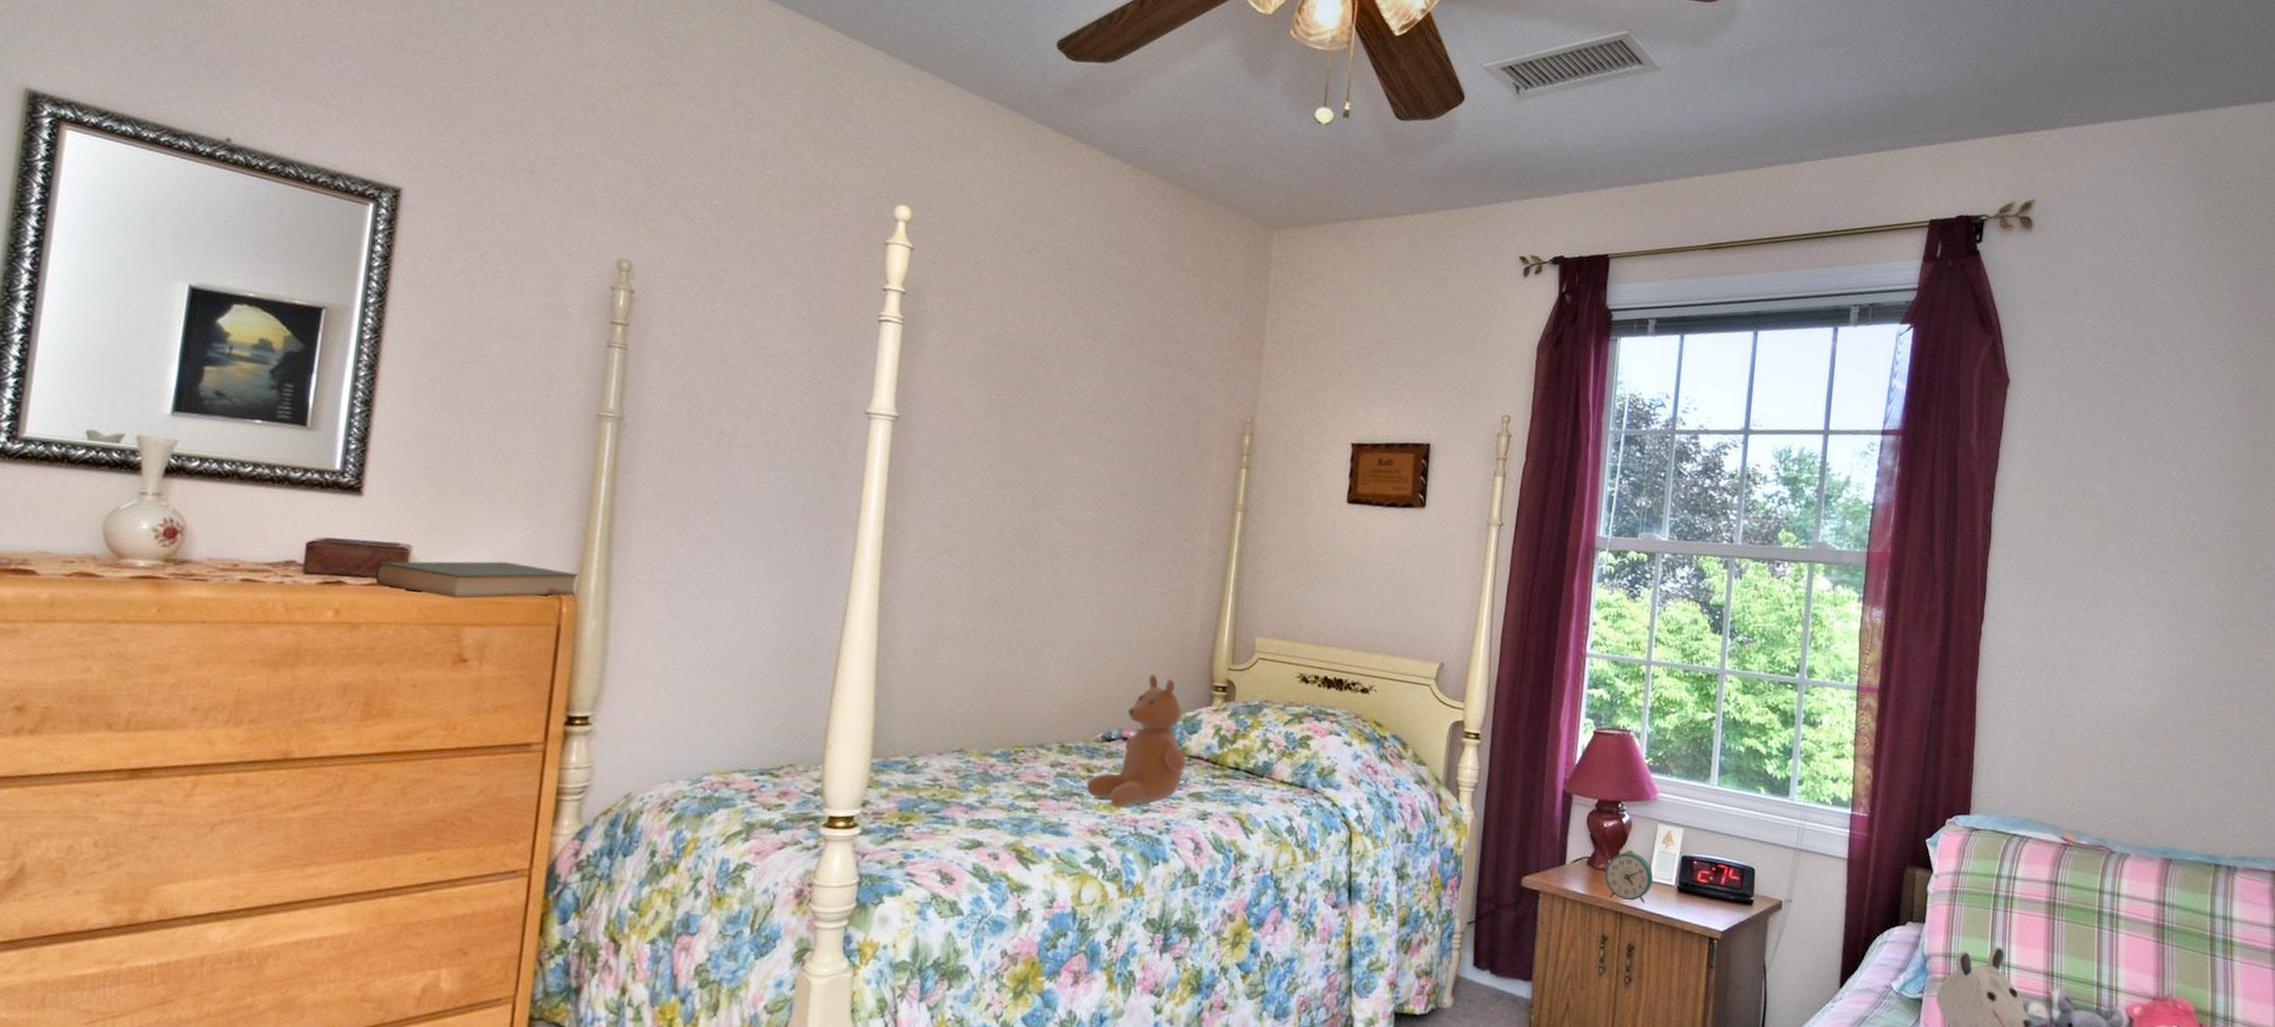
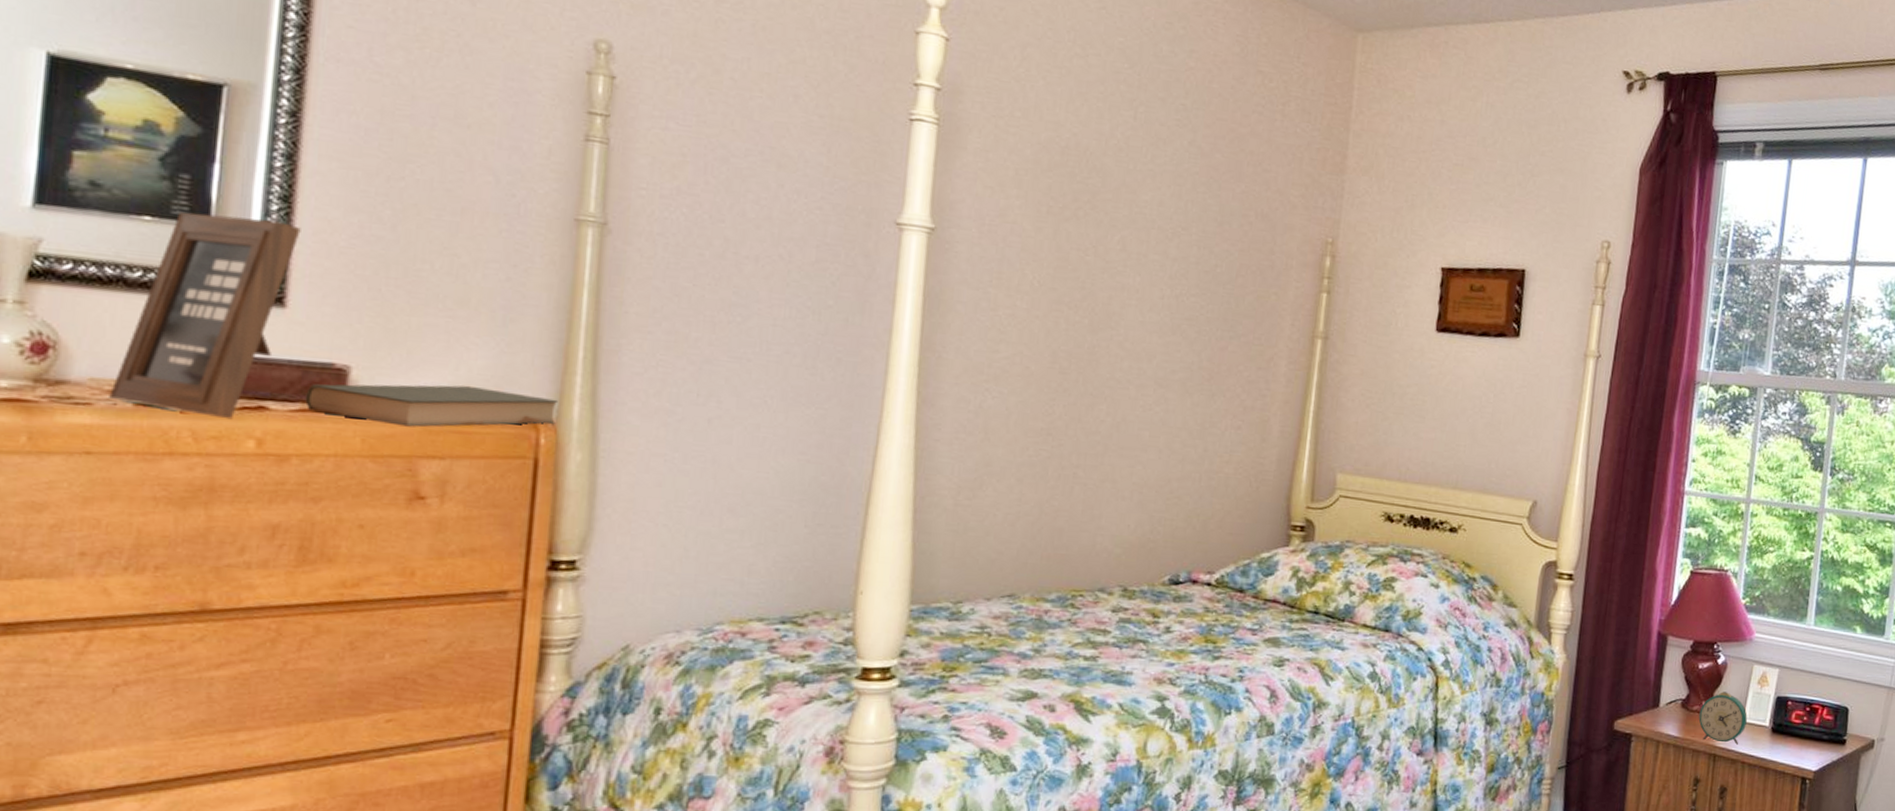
picture frame: none [222,415,378,593] -> present [109,212,301,420]
teddy bear: present [1086,674,1187,808] -> none [1151,513,1262,655]

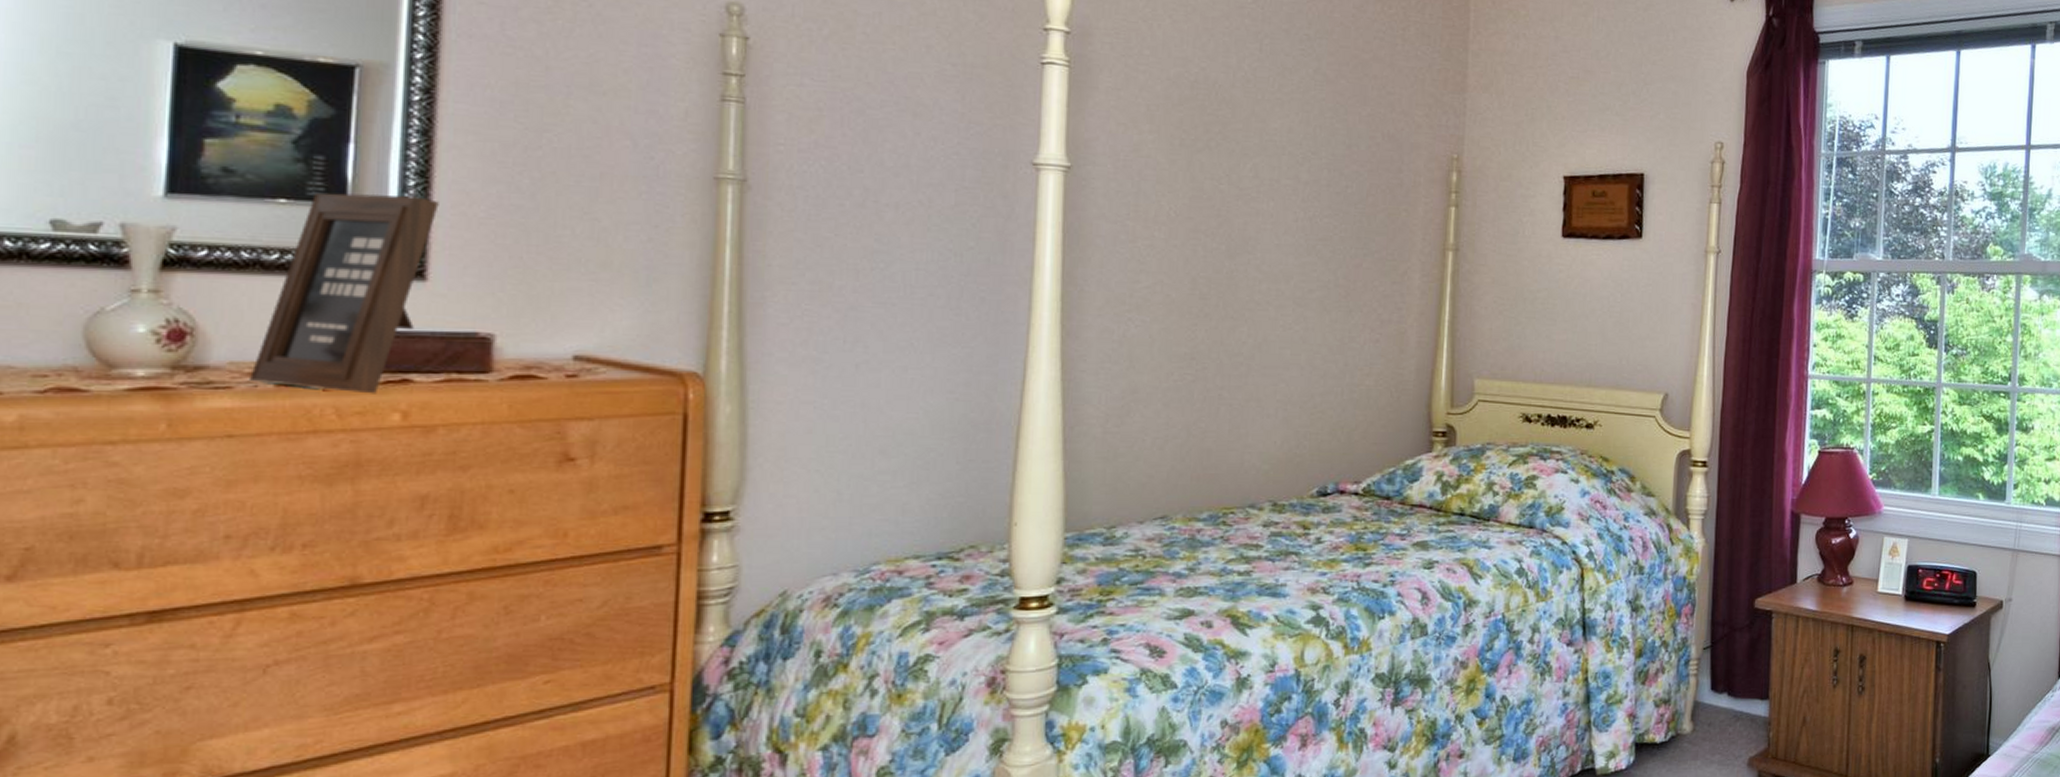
book: present [305,384,559,428] -> none [450,346,706,390]
alarm clock: present [1698,691,1747,745] -> none [1835,564,1881,614]

